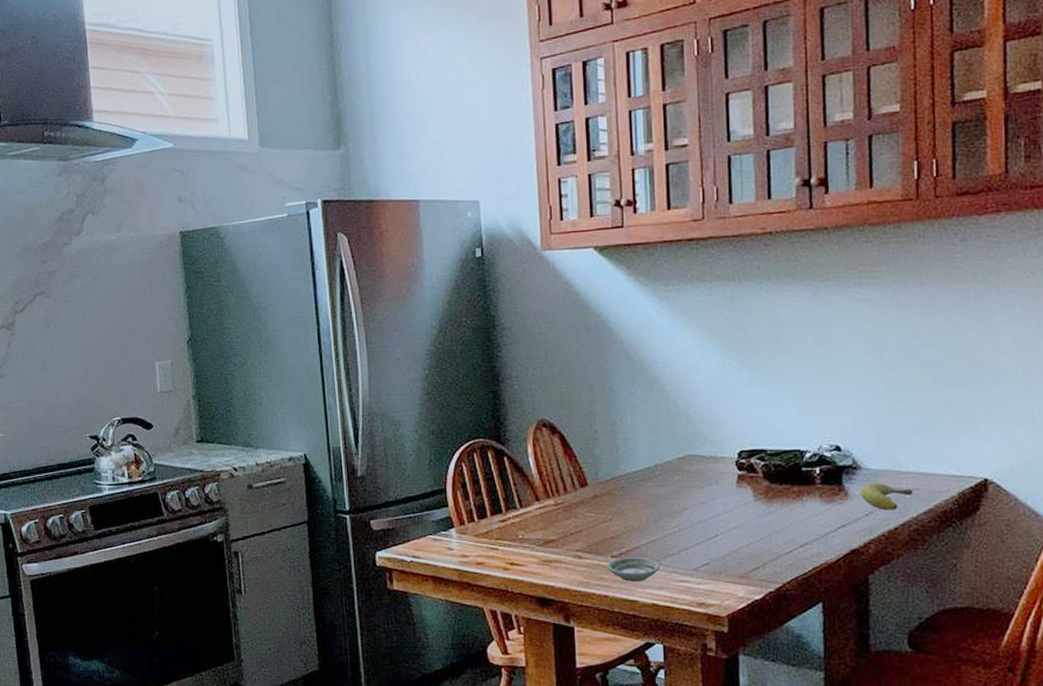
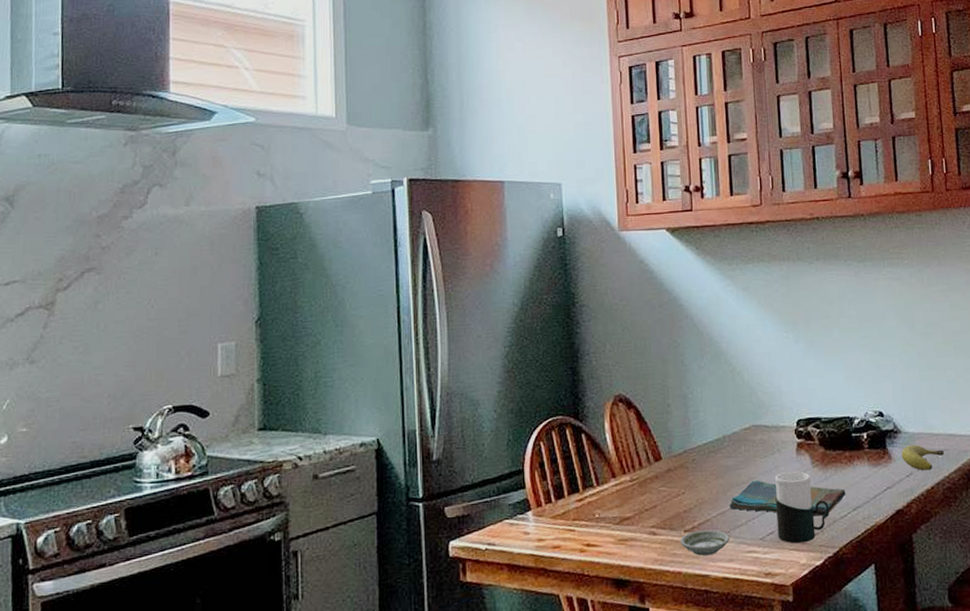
dish towel: none [660,510,793,550] -> present [729,480,846,516]
cup: none [710,504,773,577] -> present [774,471,830,544]

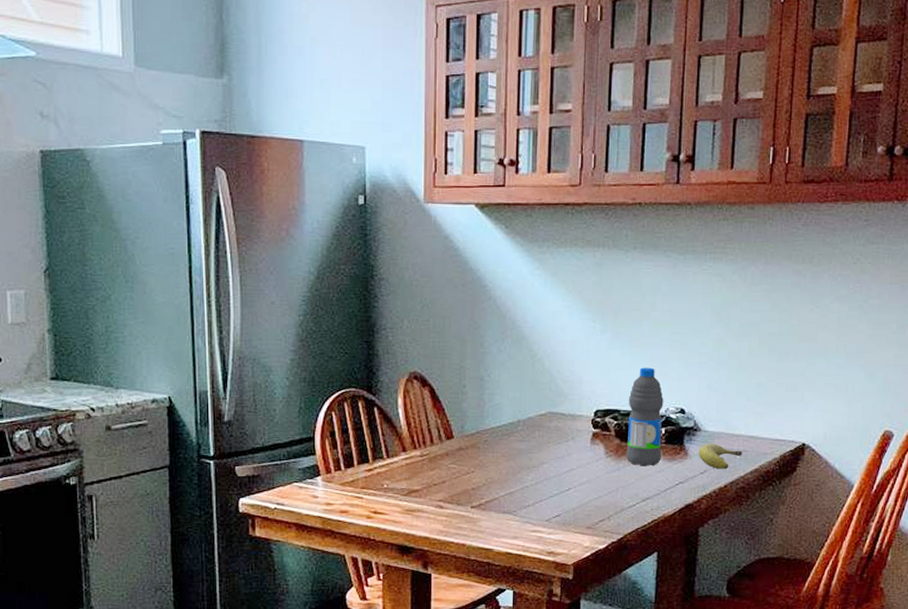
saucer: present [680,530,730,556] -> none [466,508,516,531]
dish towel: present [729,480,846,516] -> none [518,465,637,504]
cup: present [774,471,830,544] -> none [564,460,618,528]
water bottle: none [827,373,867,474] -> present [626,367,664,466]

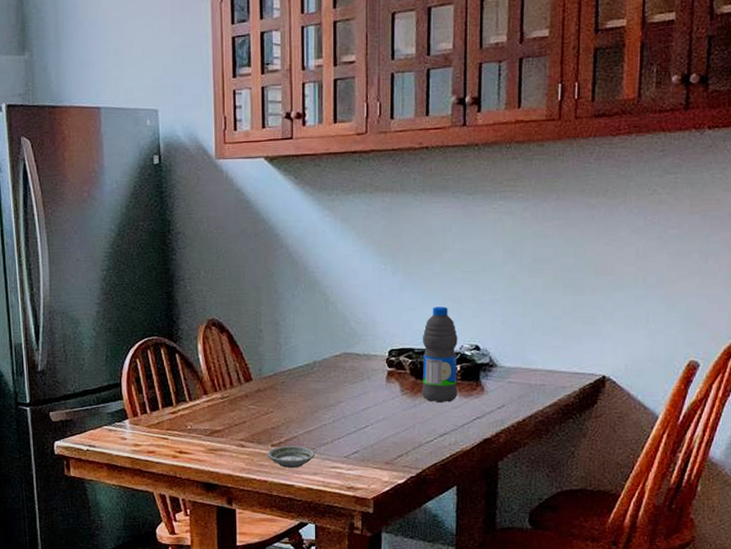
saucer: none [466,508,516,531] -> present [267,446,315,468]
fruit: present [698,444,743,469] -> none [495,379,541,404]

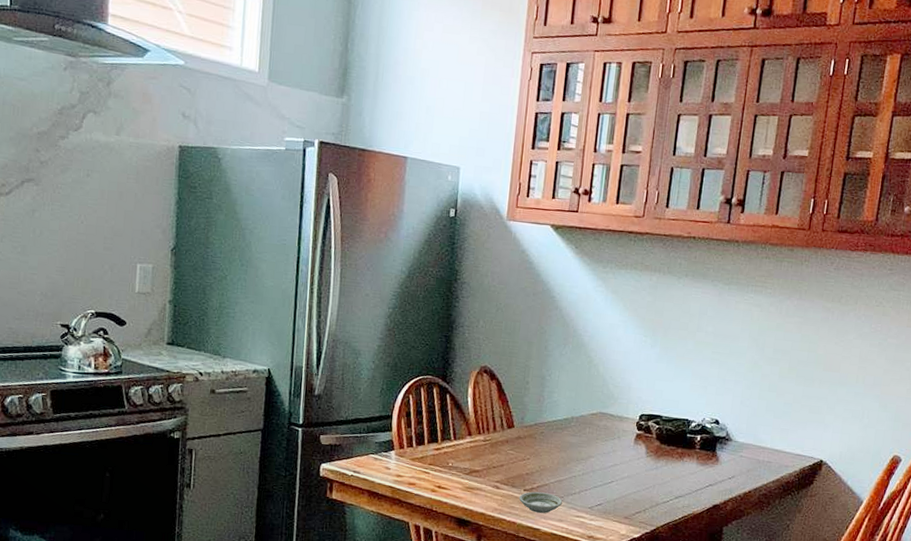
water bottle: present [422,306,458,403] -> none [664,380,702,468]

